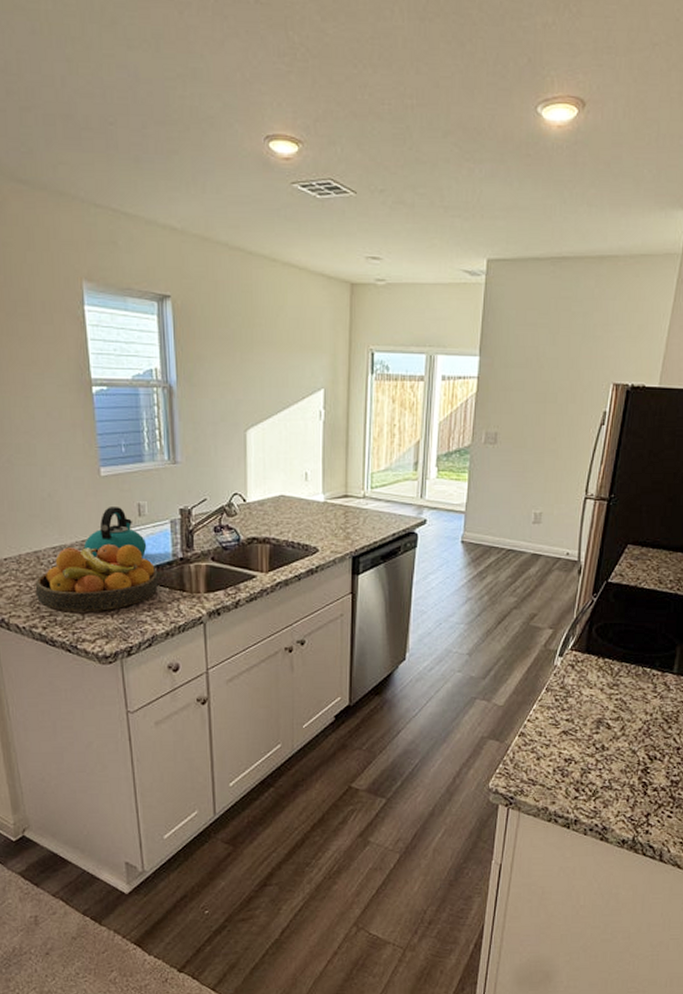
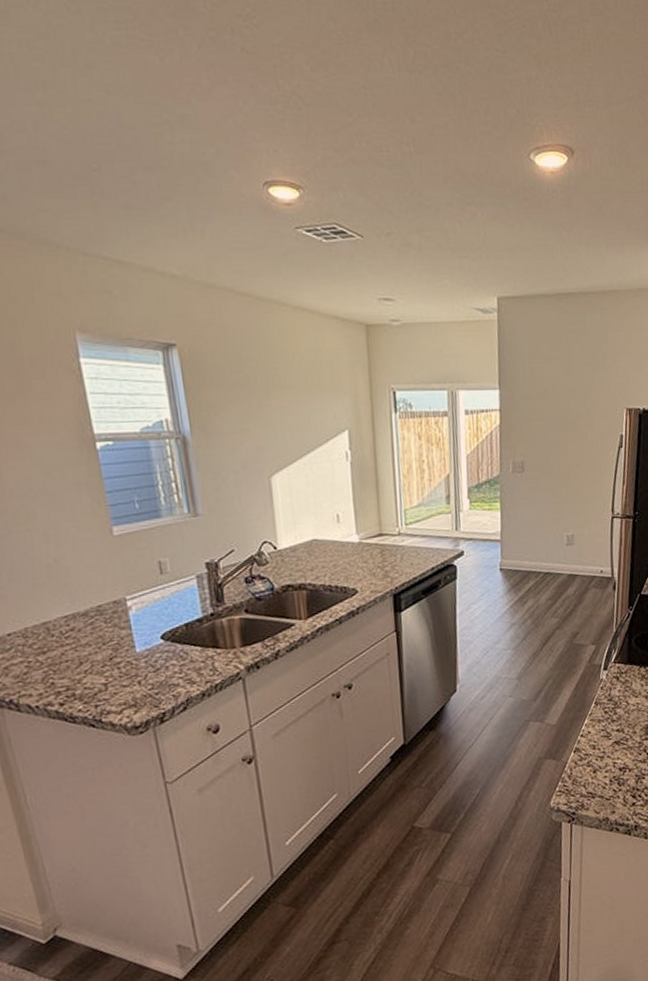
fruit bowl: present [35,543,158,611] -> none [46,605,189,684]
kettle: present [84,507,147,557] -> none [101,566,173,622]

